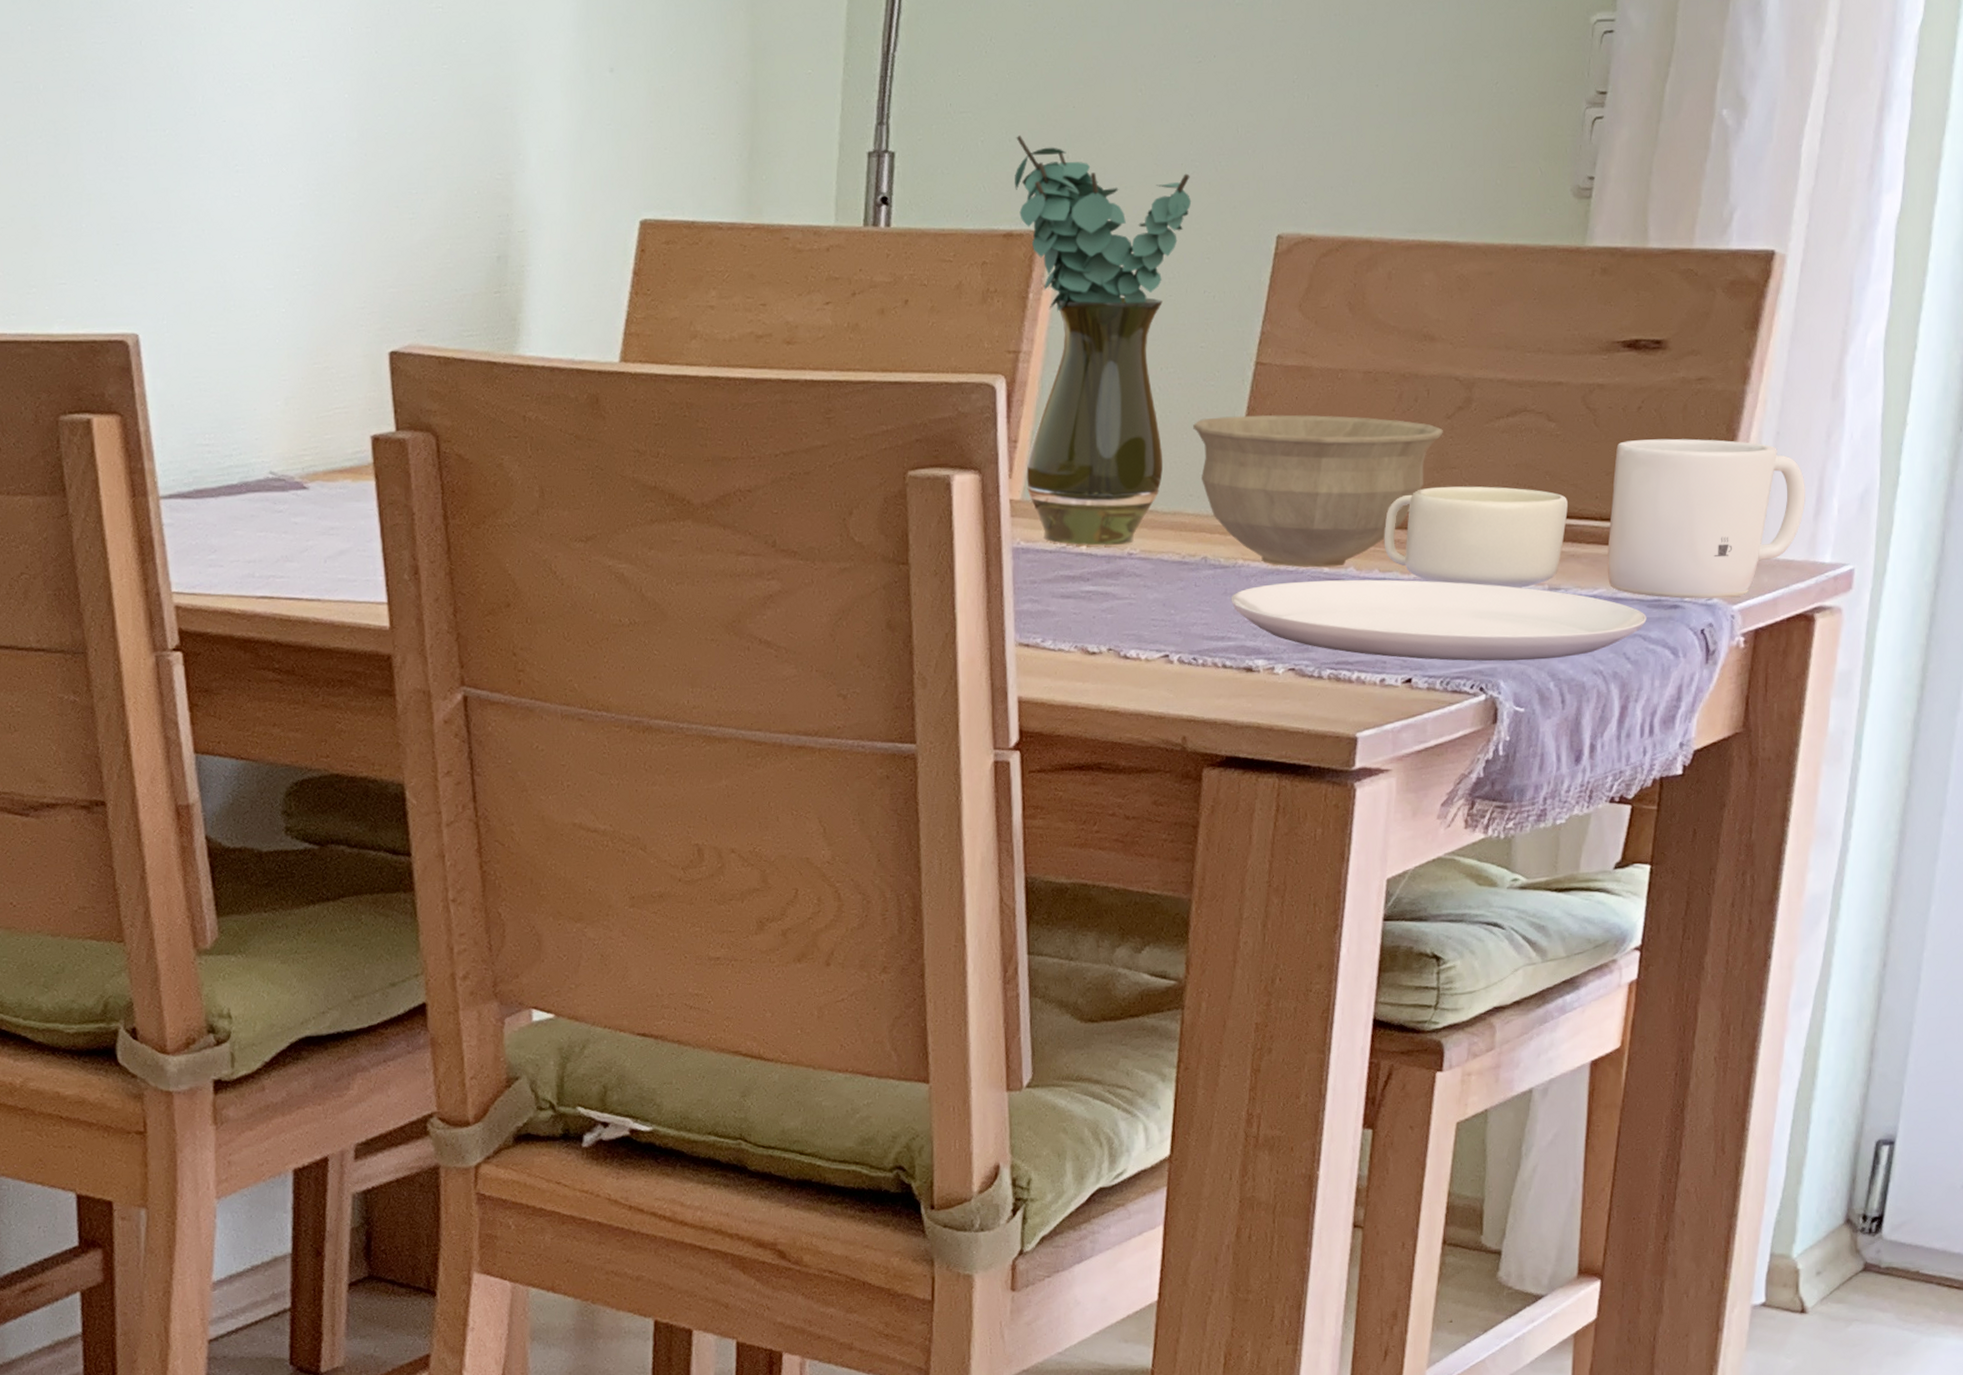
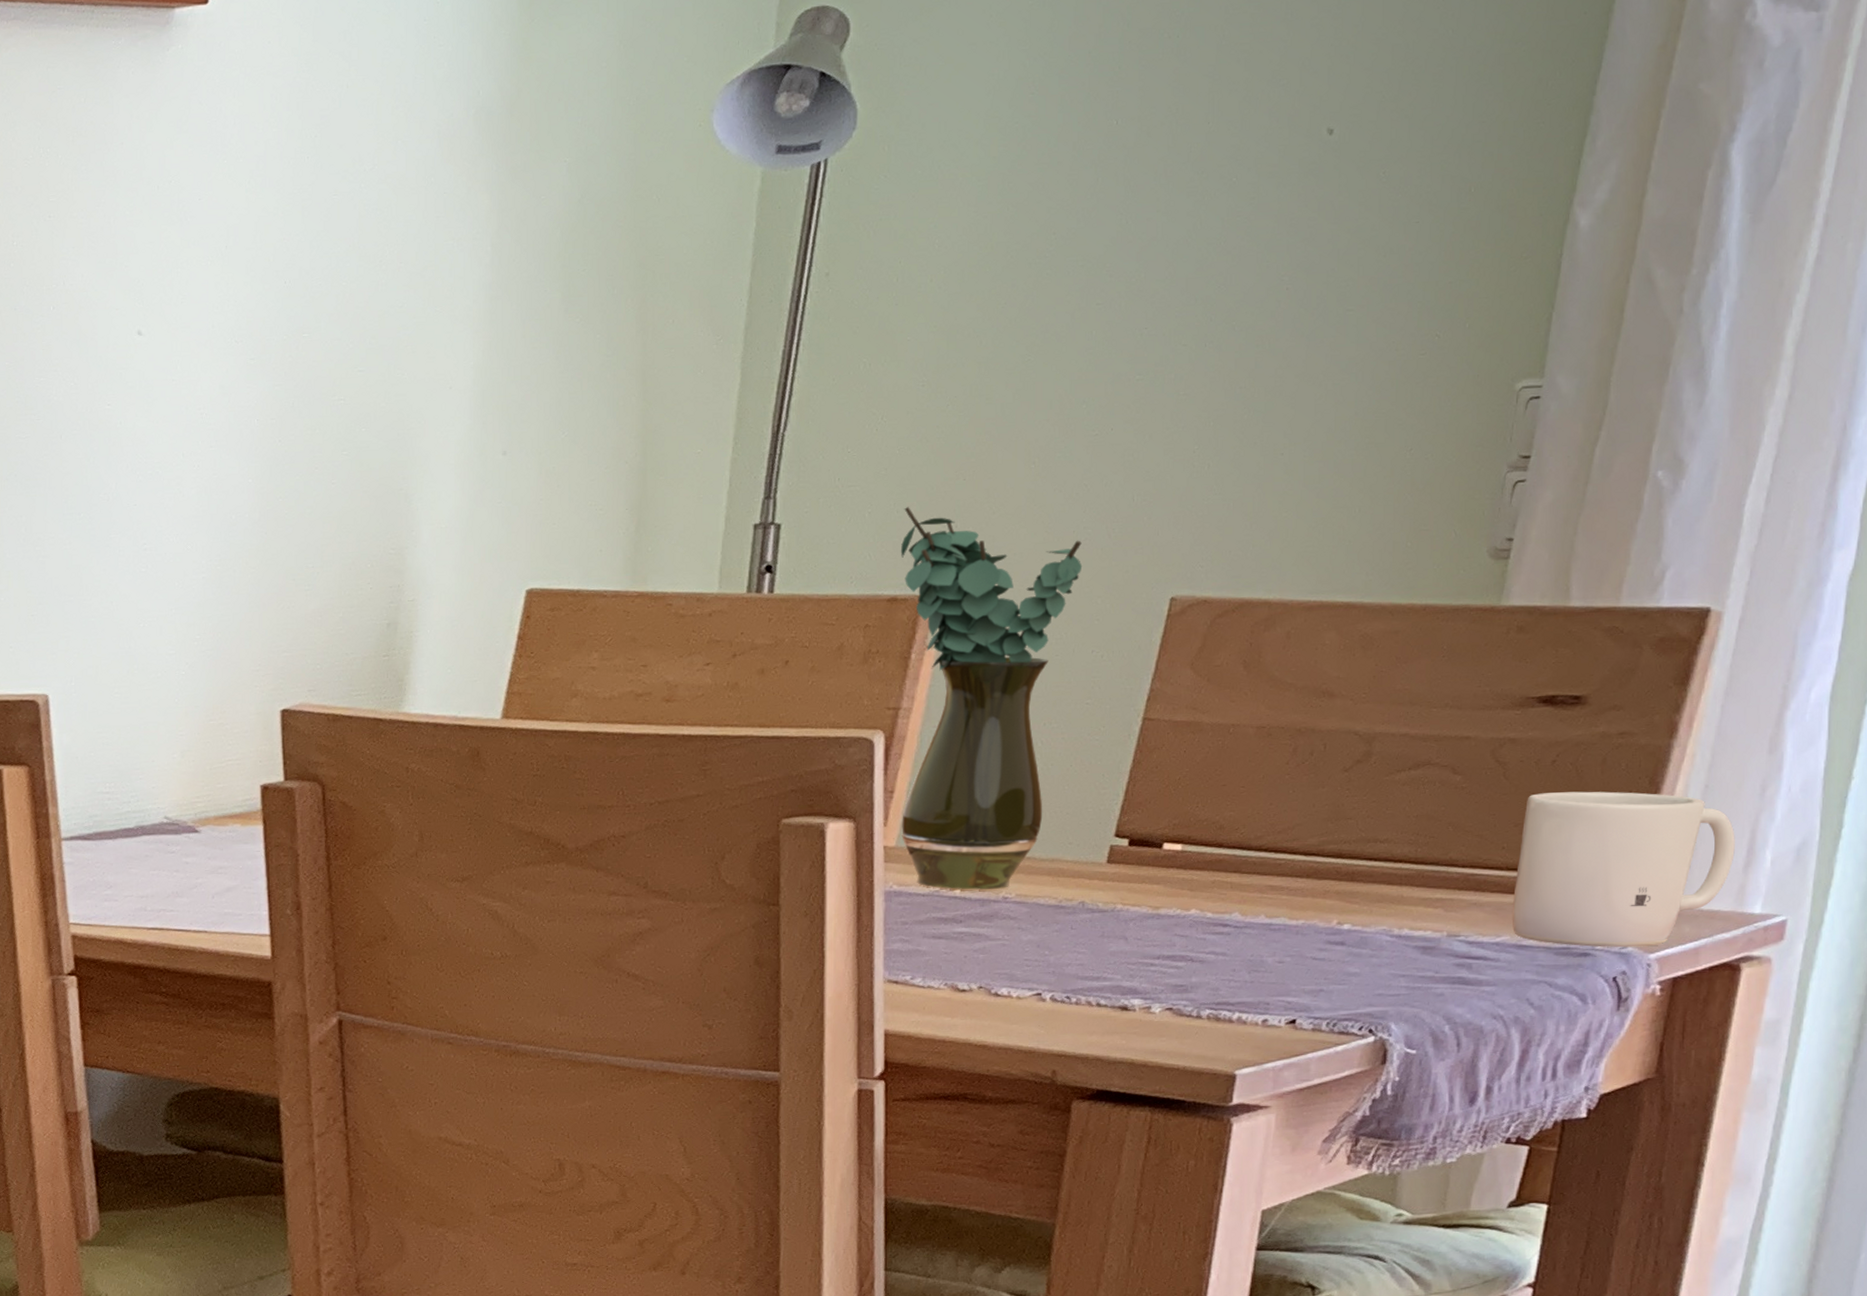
bowl: present [1193,414,1443,568] -> none [1075,767,1339,913]
plate: present [1231,579,1647,662] -> none [1108,924,1553,1005]
mug: present [1383,486,1568,589] -> none [1271,836,1471,935]

